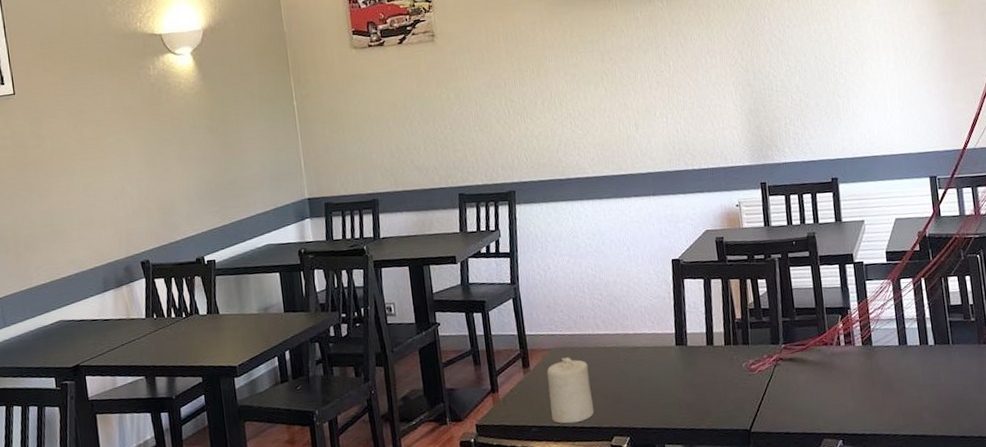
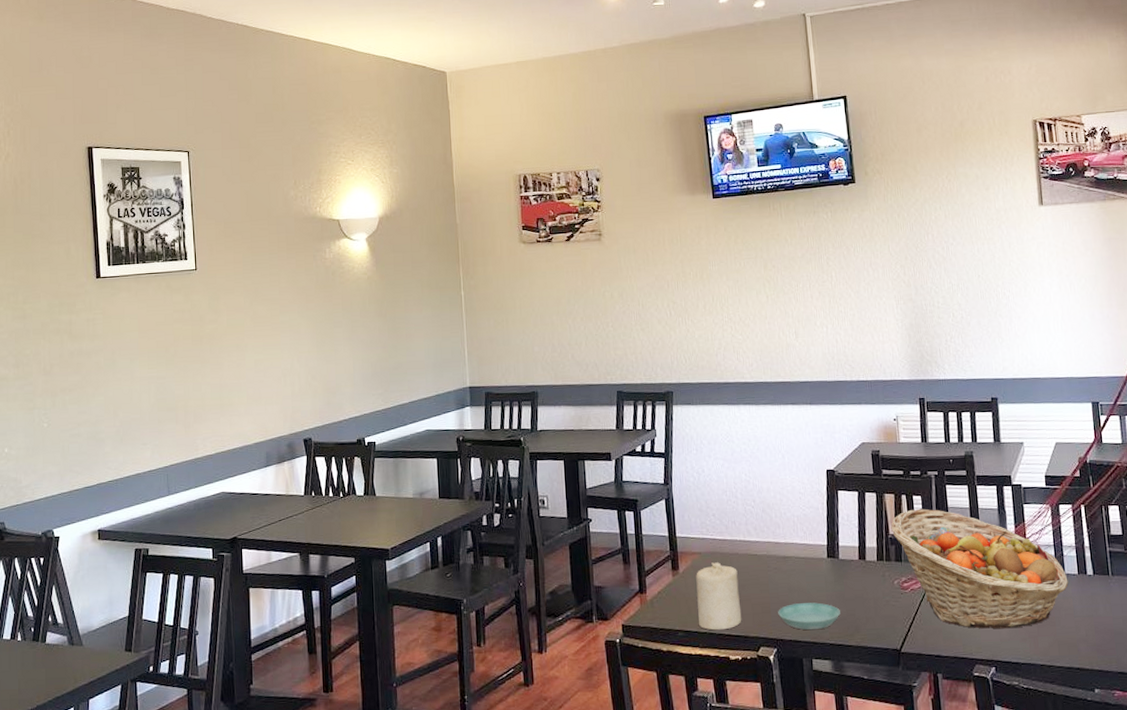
saucer: none [629,390,691,417] -> present [778,602,840,630]
fruit basket: none [737,291,911,404] -> present [891,508,1069,629]

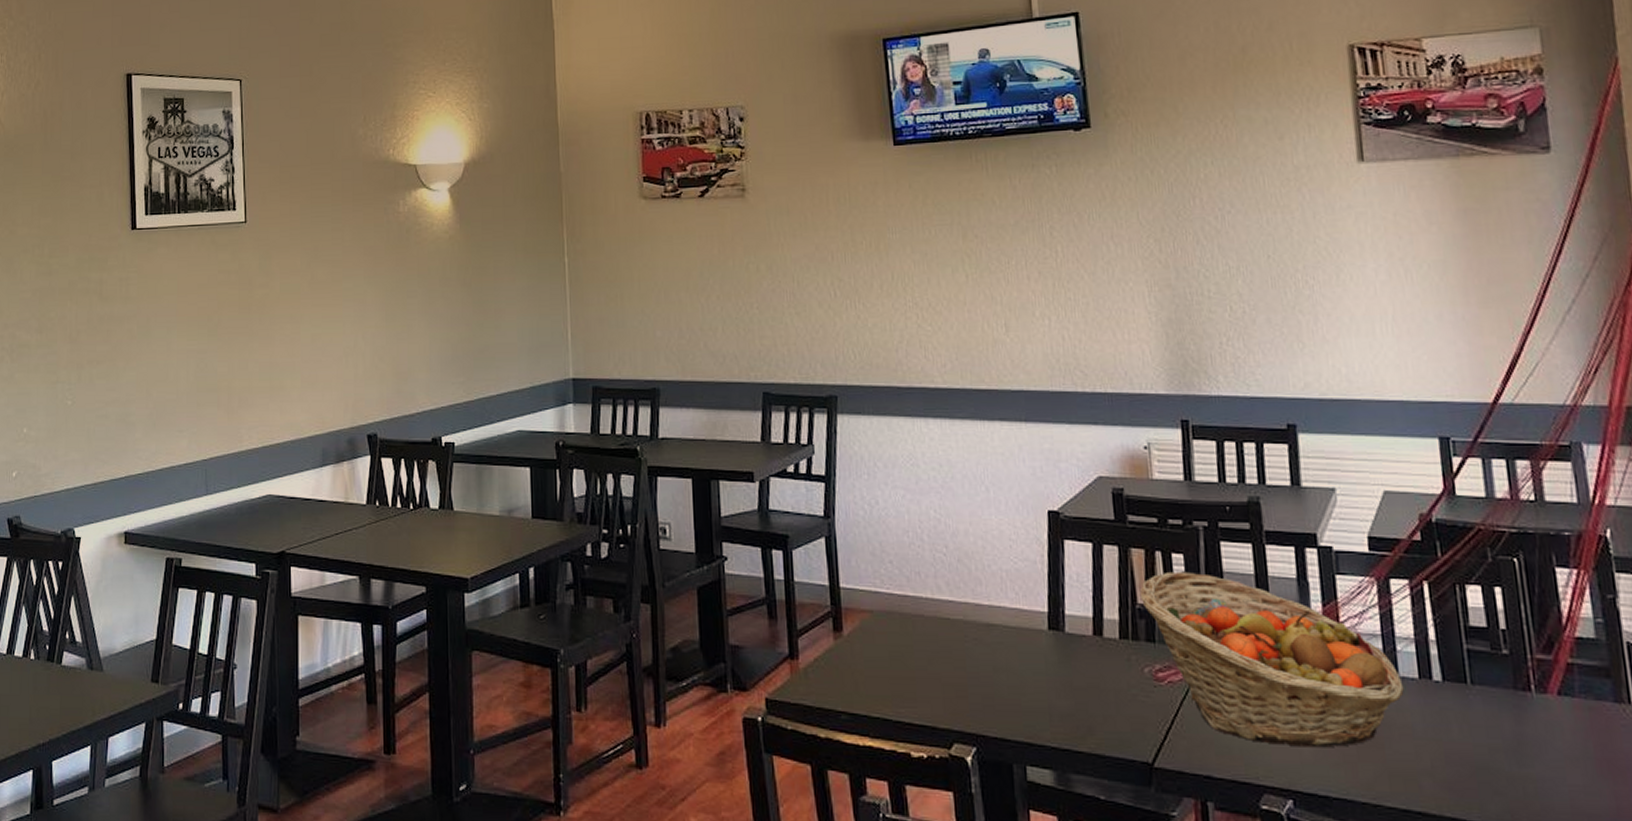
candle: present [696,562,742,631] -> none [865,625,929,717]
saucer: present [778,602,840,630] -> none [978,688,1066,727]

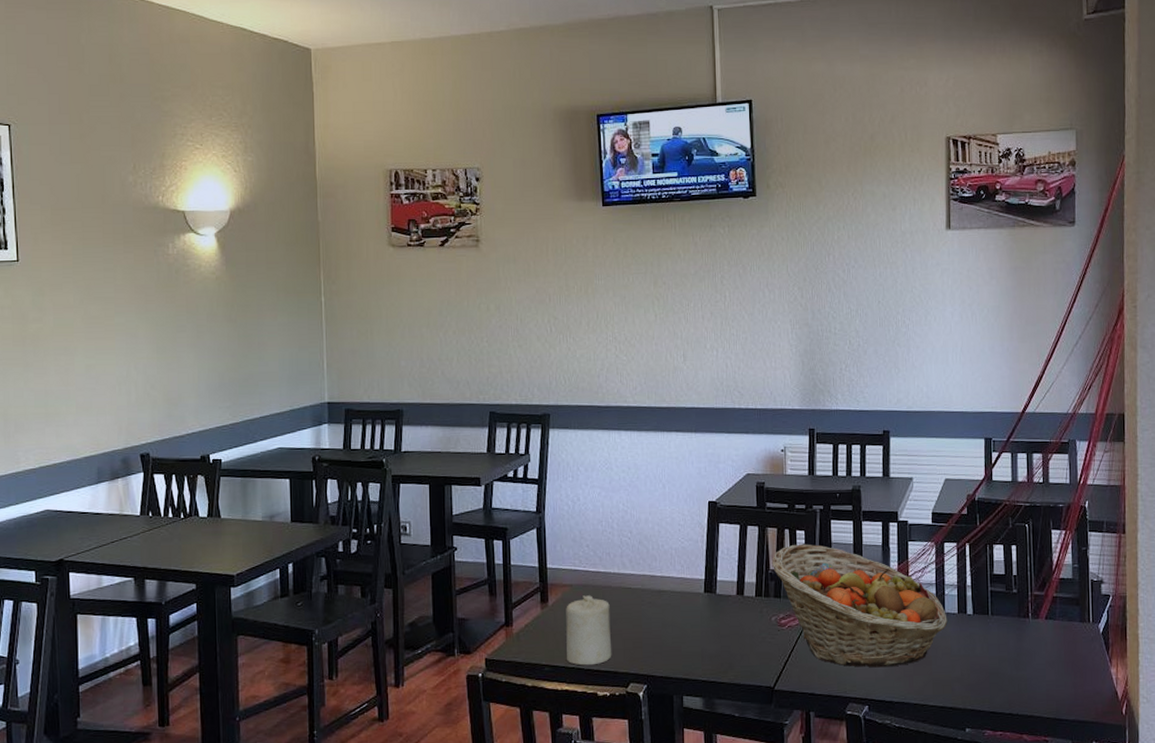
candle: none [865,625,929,717] -> present [566,595,612,666]

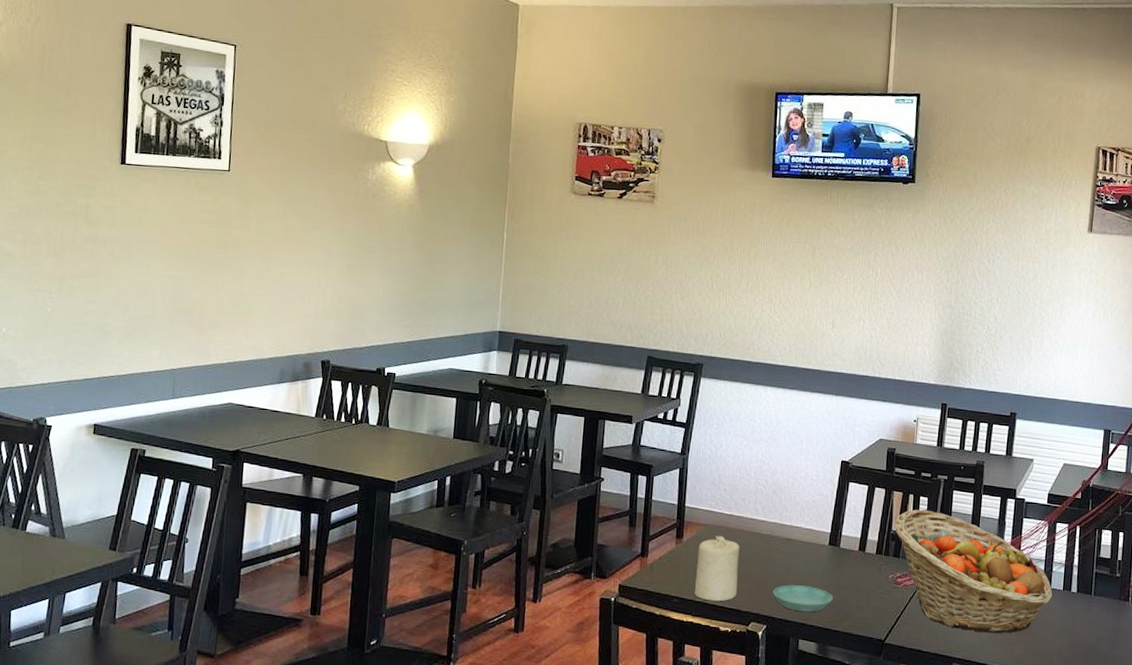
saucer: none [650,638,714,667] -> present [773,584,833,612]

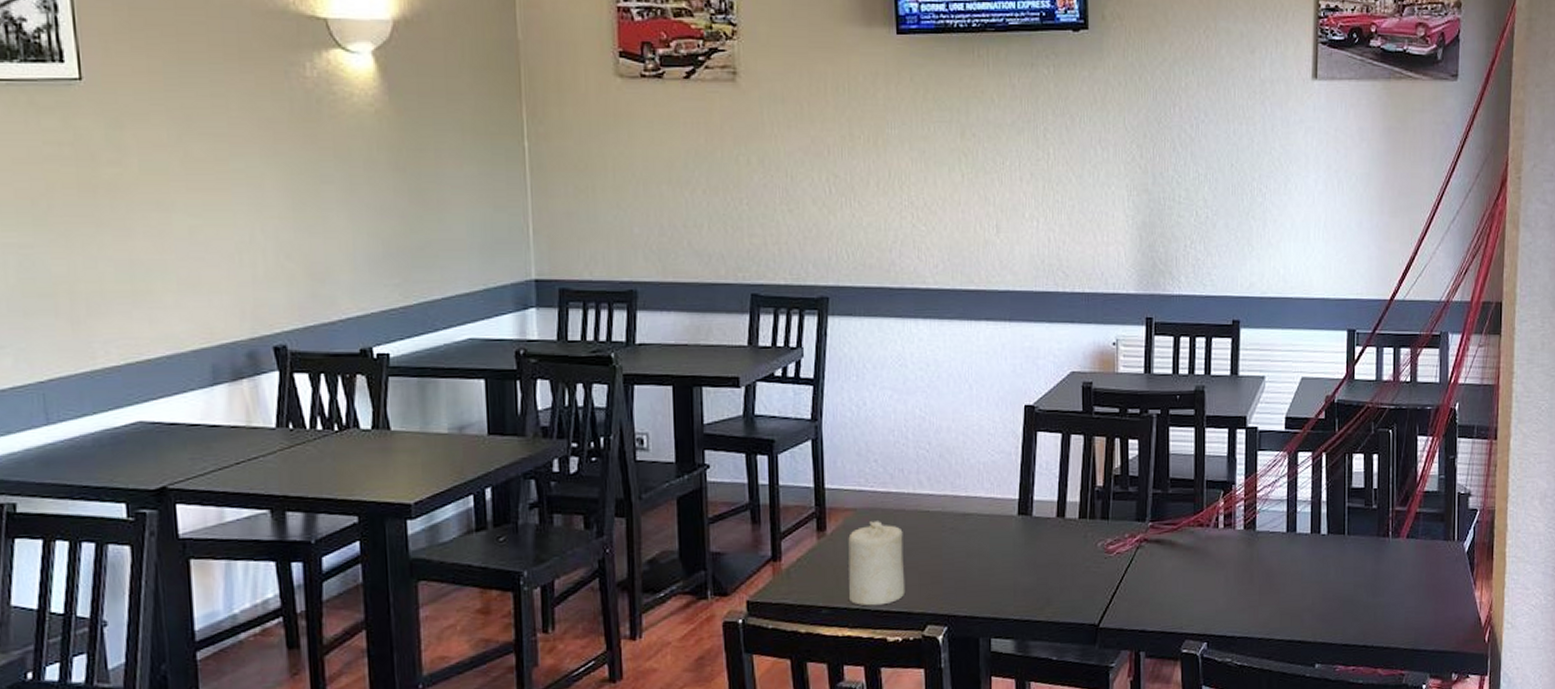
saucer: present [773,584,833,612] -> none [952,570,1029,604]
fruit basket: present [894,509,1053,634] -> none [1099,455,1299,599]

